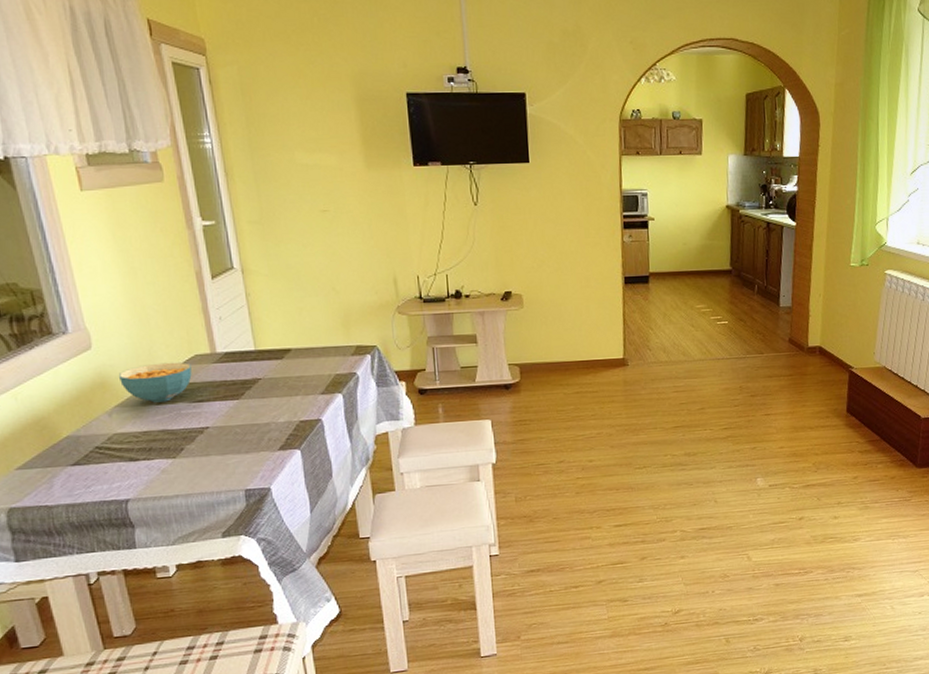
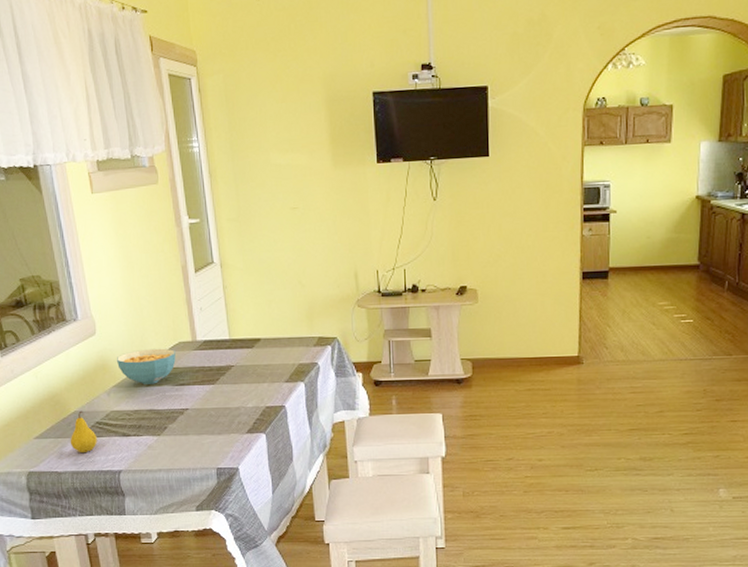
fruit: none [62,434,98,483] -> present [70,410,97,454]

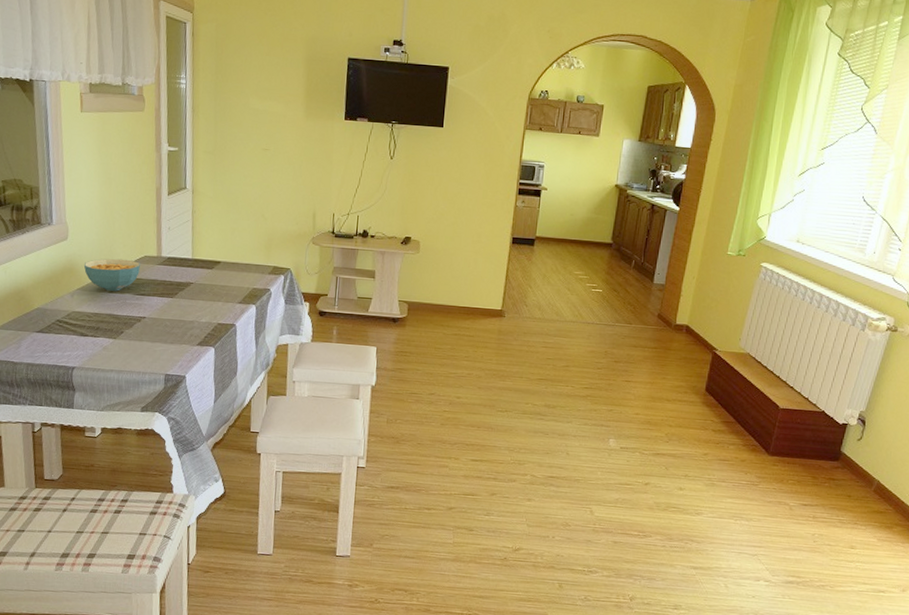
fruit: present [70,410,97,454] -> none [29,307,56,348]

